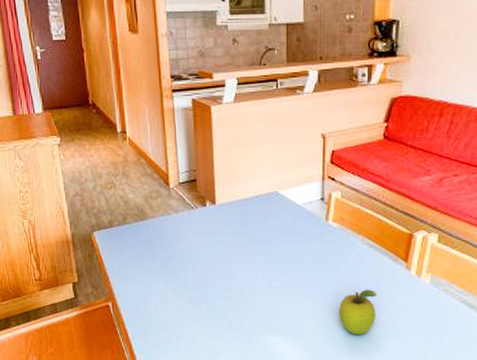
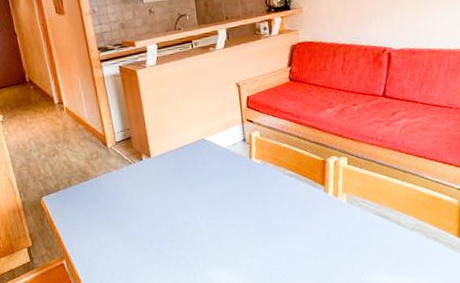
fruit: present [339,289,377,336] -> none [271,214,304,258]

